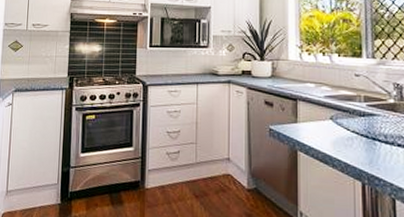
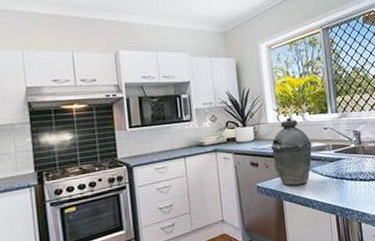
kettle: none [289,56,339,138] -> present [270,117,312,186]

